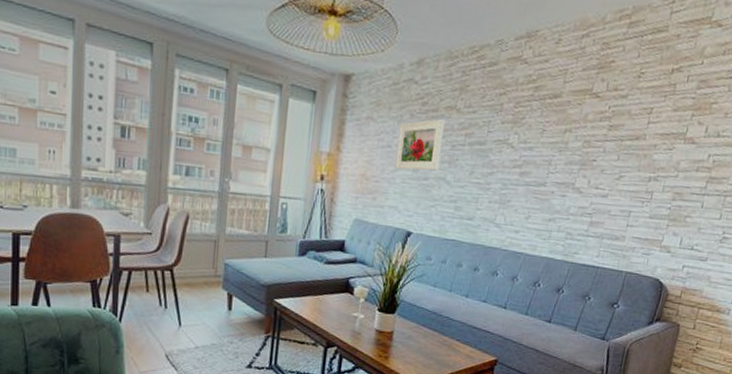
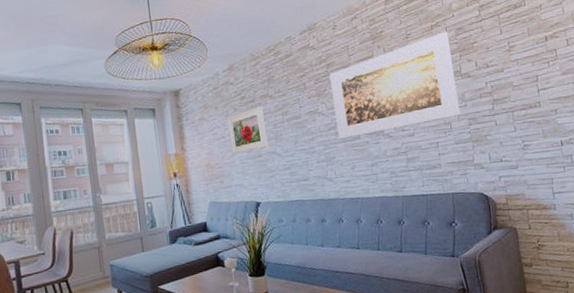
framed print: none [522,80,688,186] -> present [329,31,461,139]

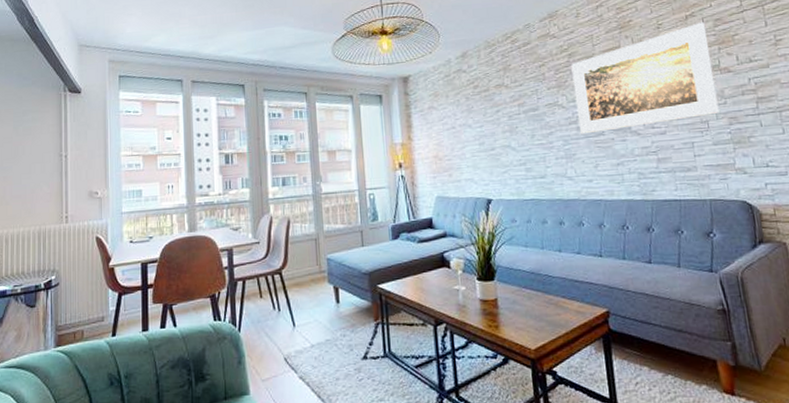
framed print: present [227,106,268,154] -> none [459,96,502,146]

